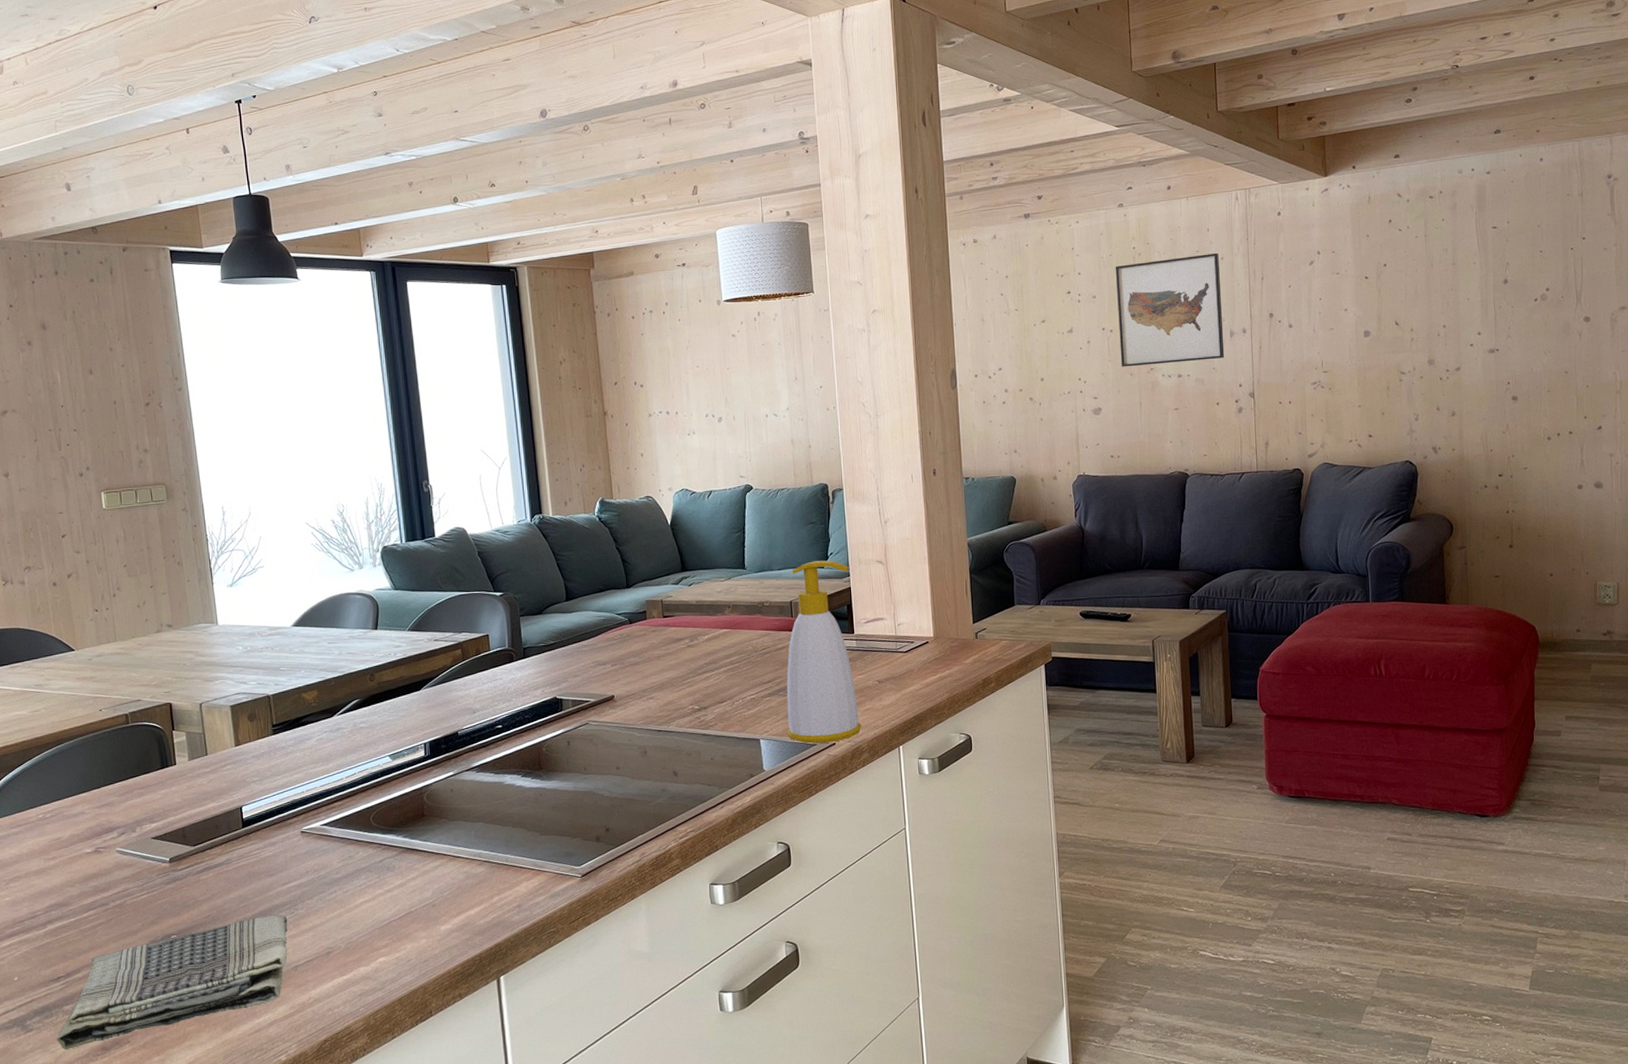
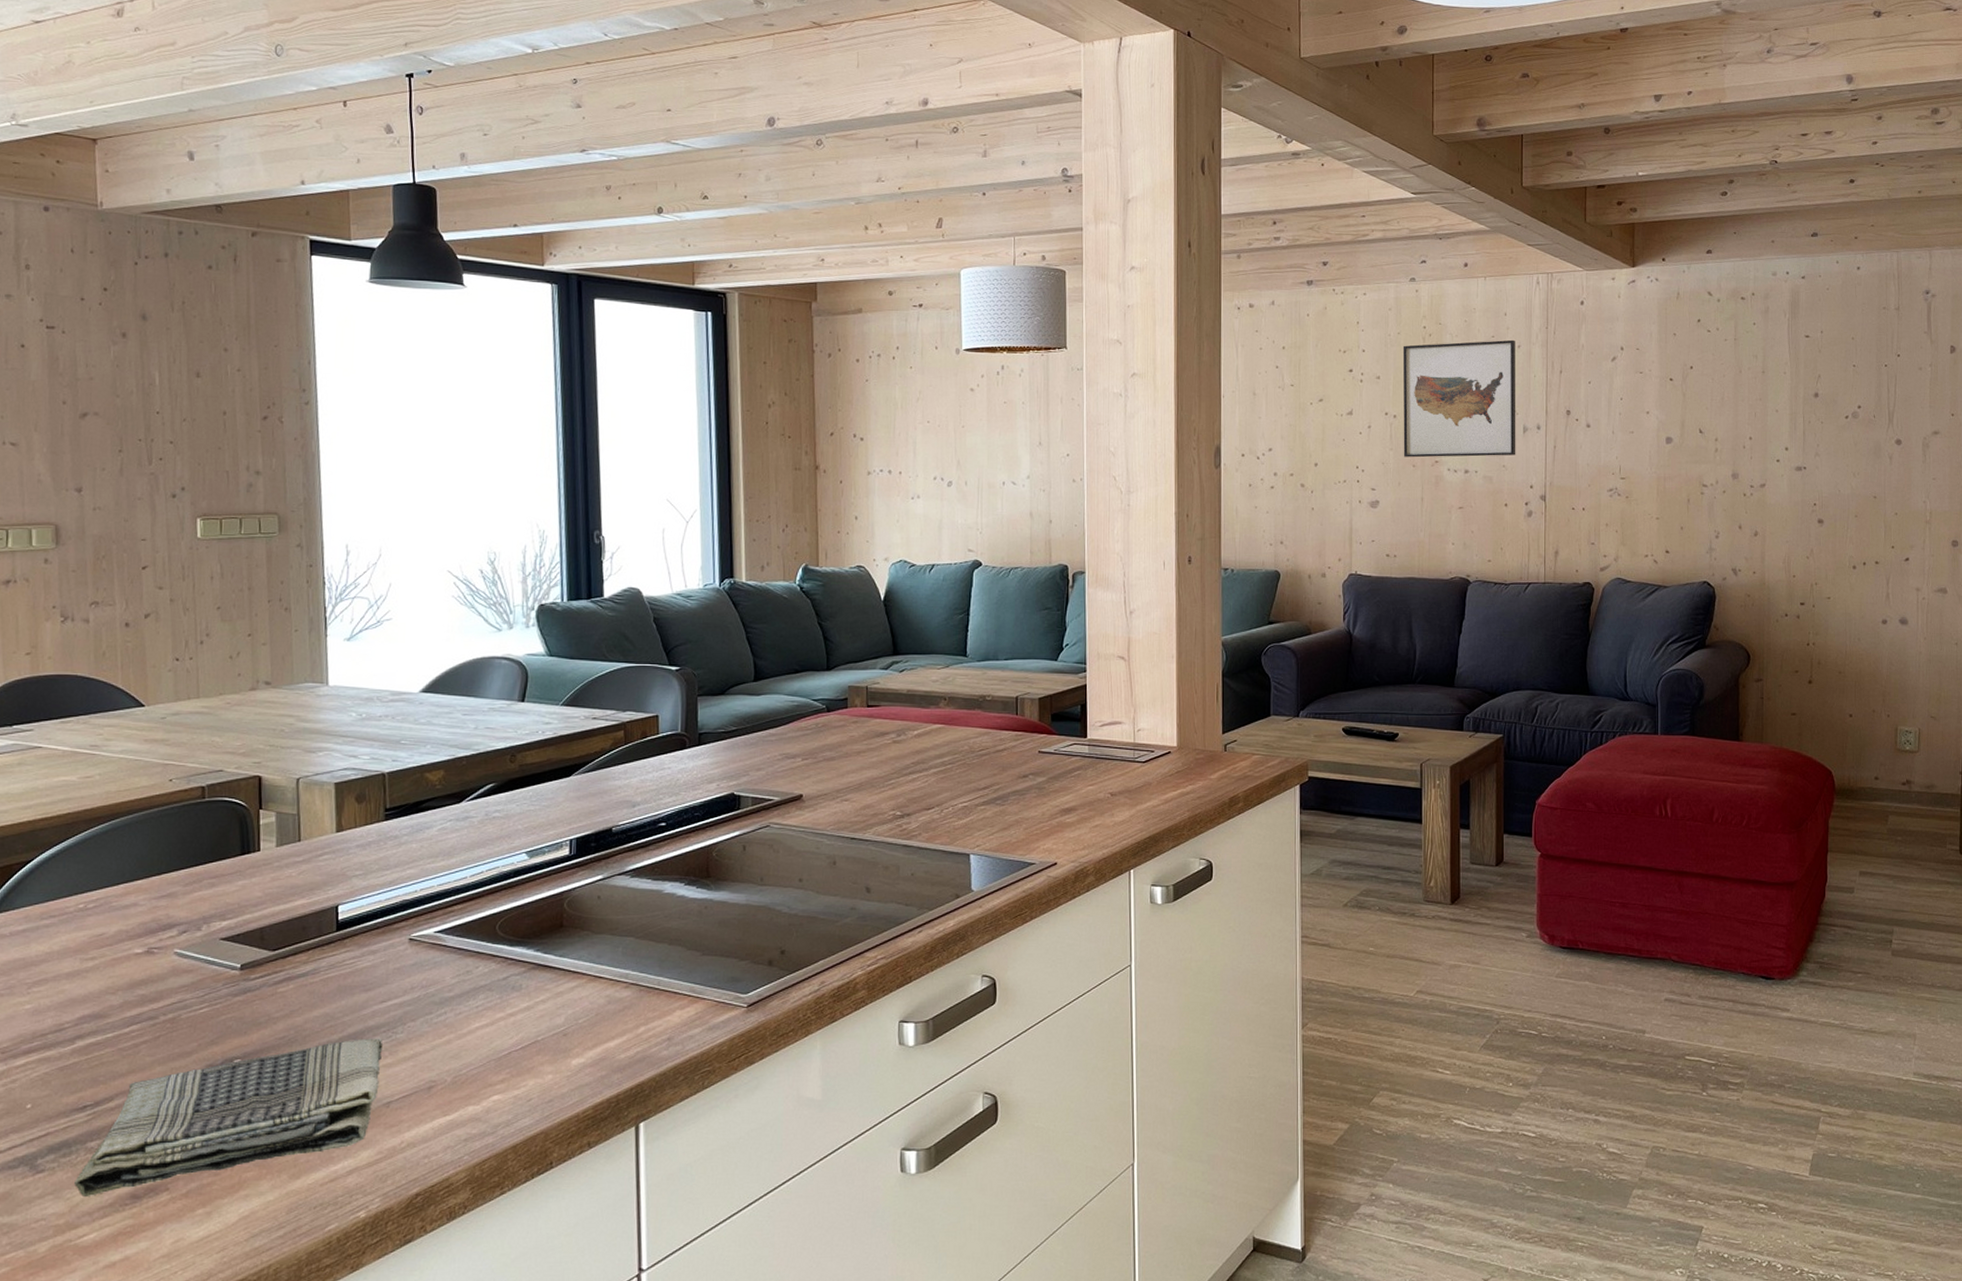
soap bottle: present [786,560,862,744] -> none [1001,652,1089,862]

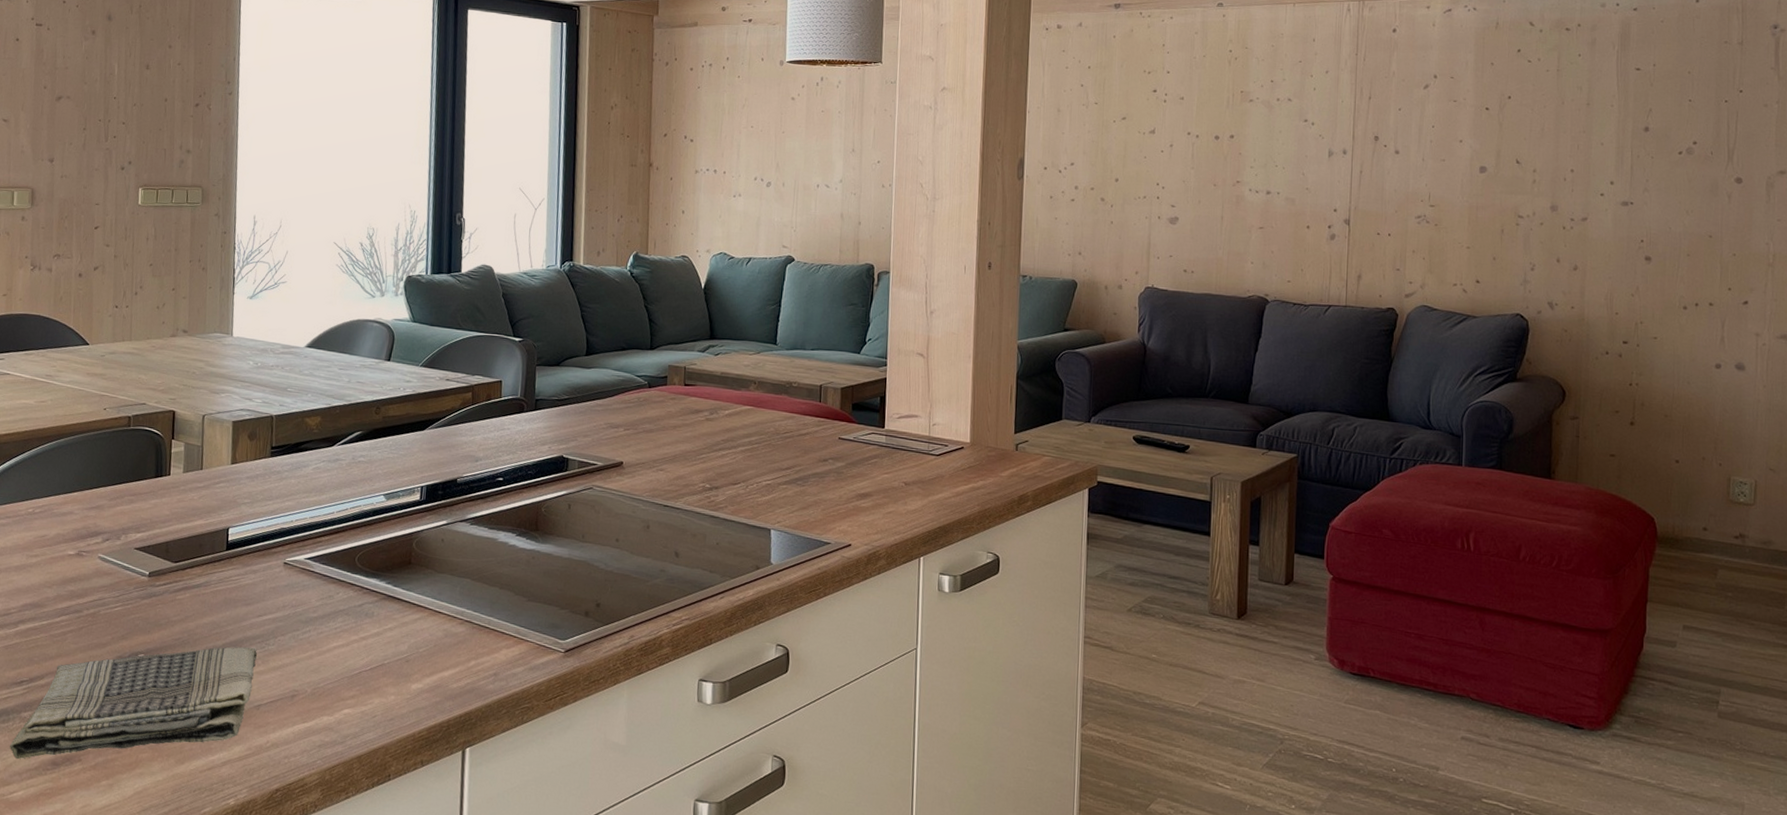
wall art: present [1402,339,1516,458] -> none [1204,65,1323,179]

